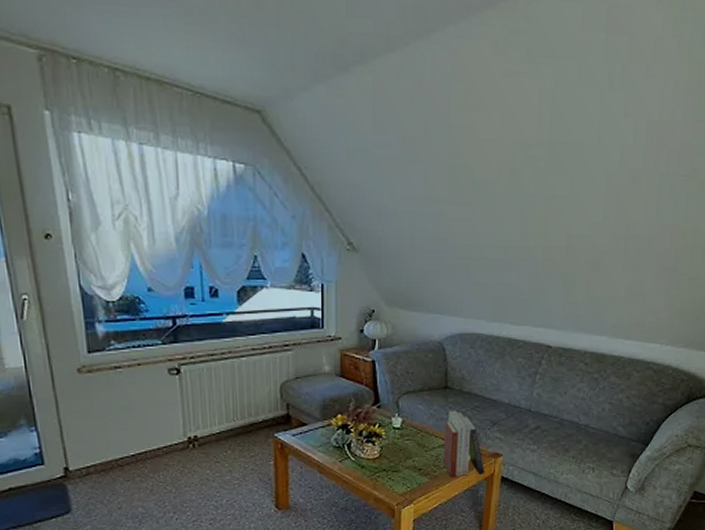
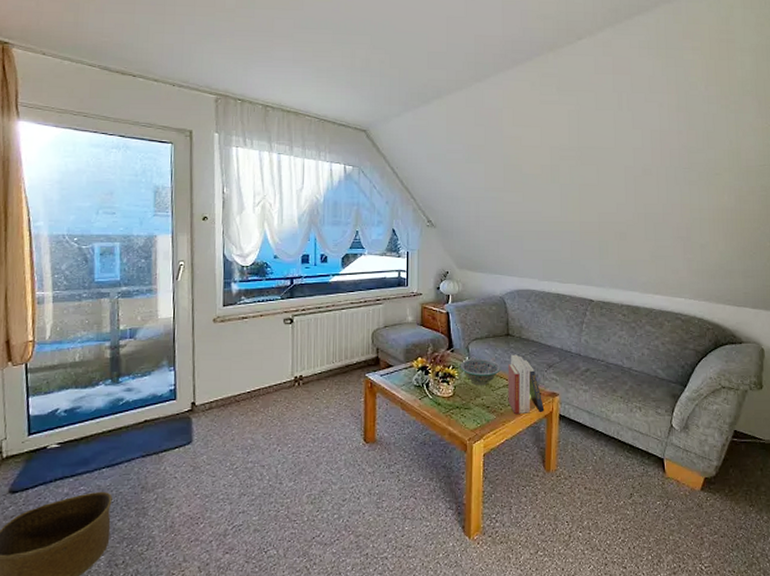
decorative bowl: none [387,415,437,446] -> present [459,358,501,386]

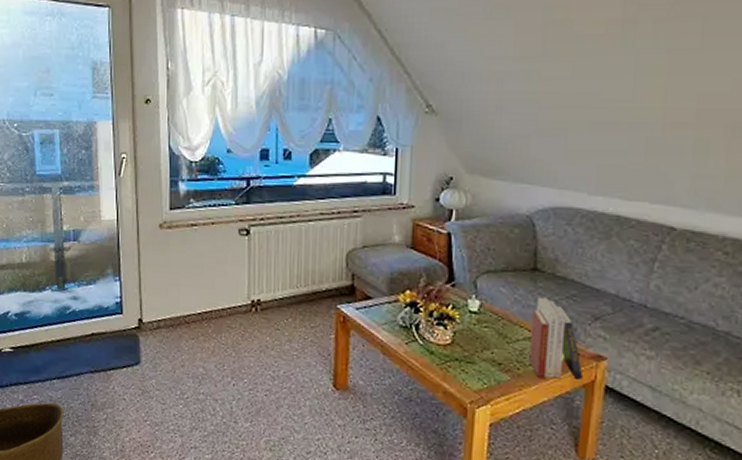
decorative bowl: present [459,358,501,386] -> none [462,297,523,336]

